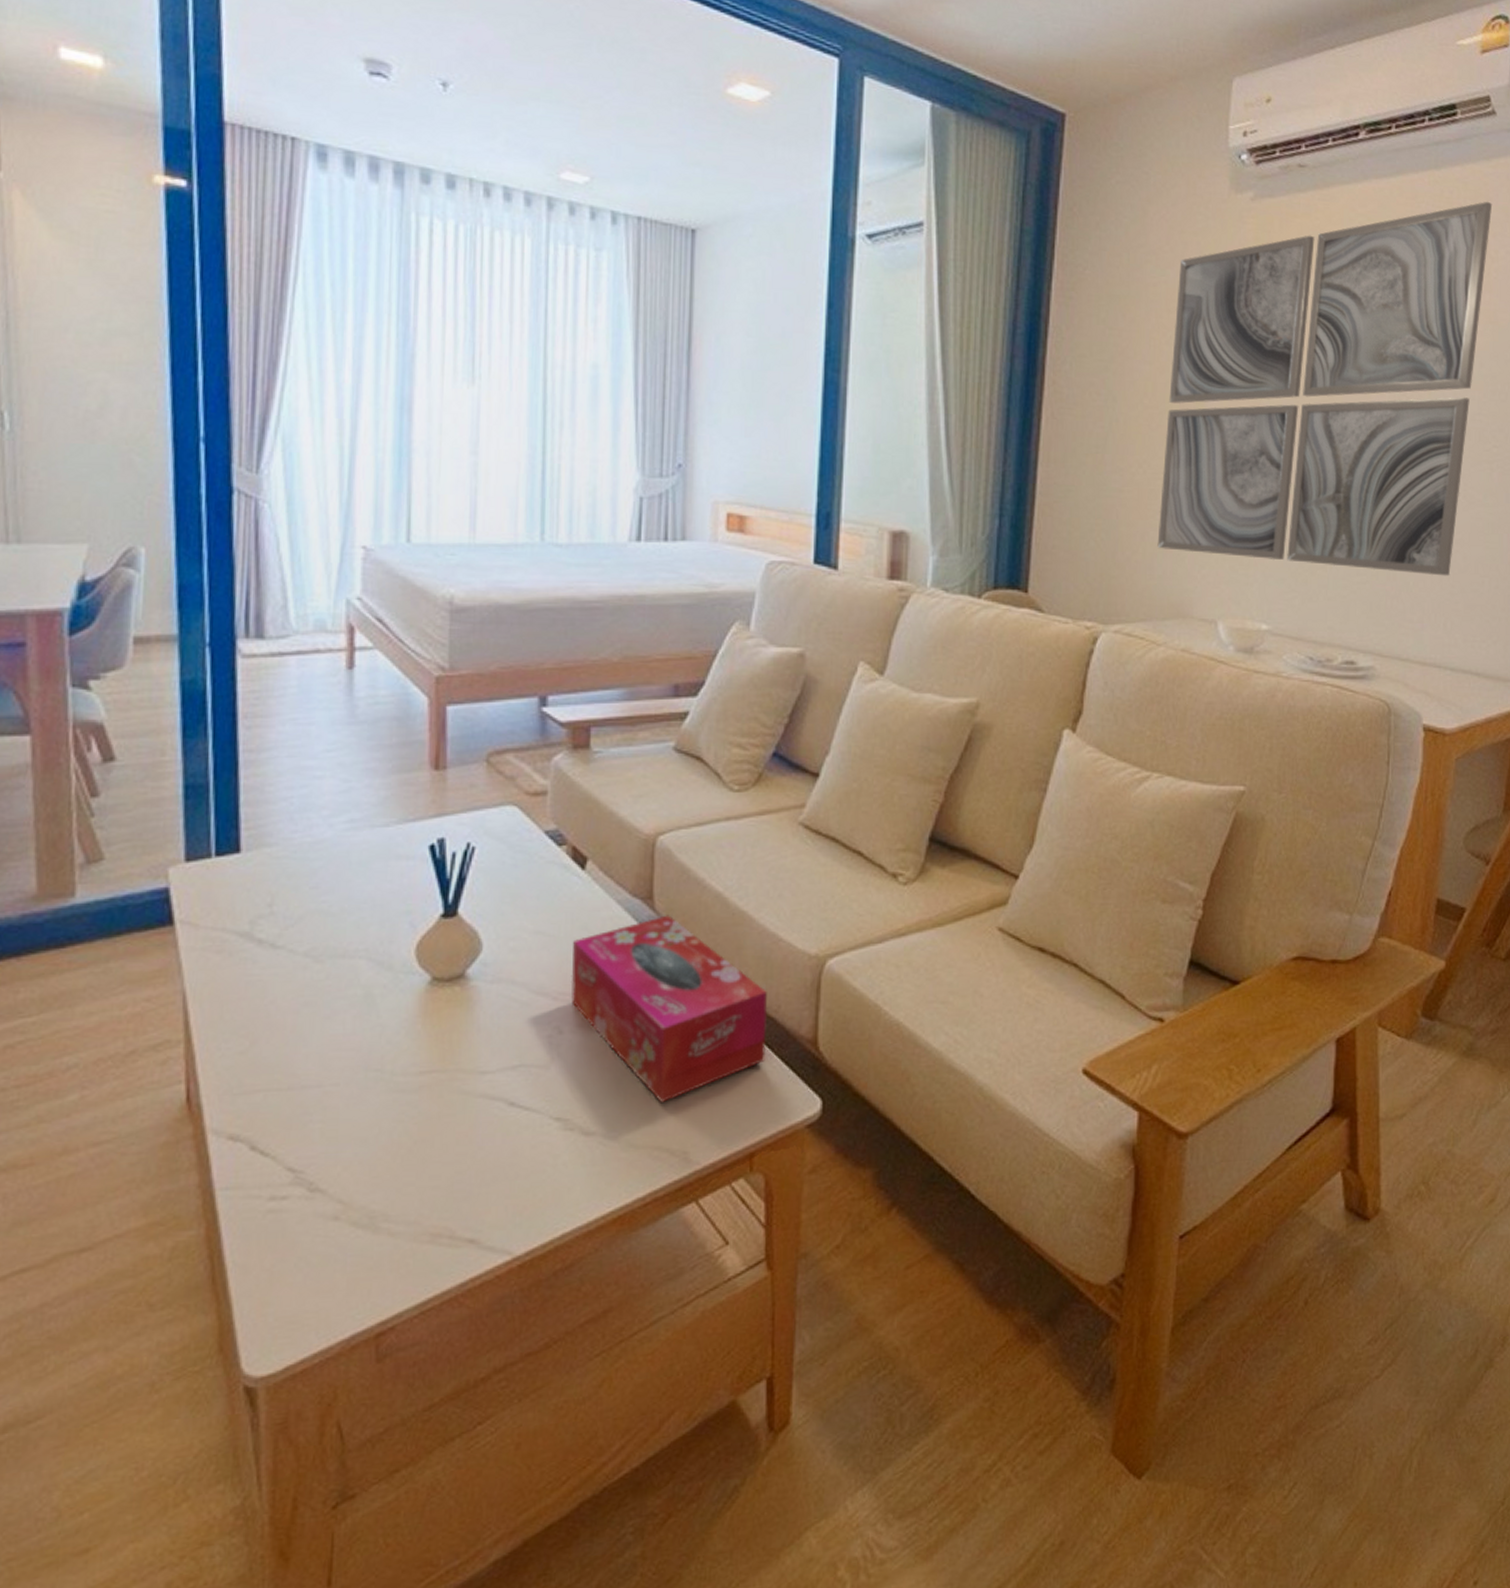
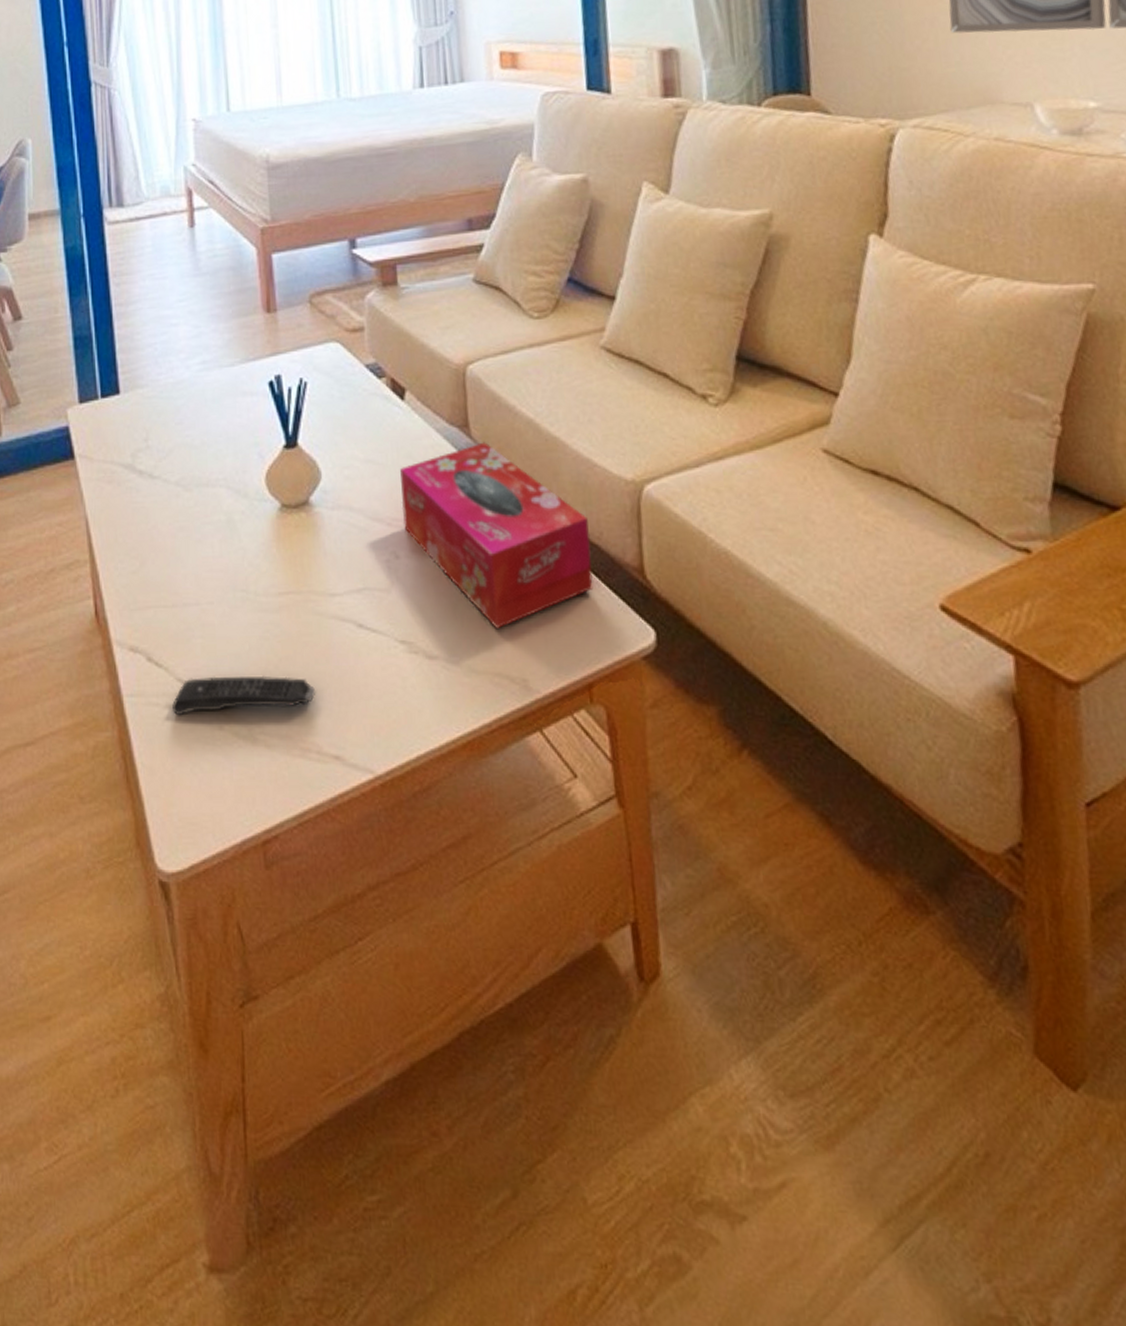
remote control: none [278,1160,453,1208] -> present [172,675,315,716]

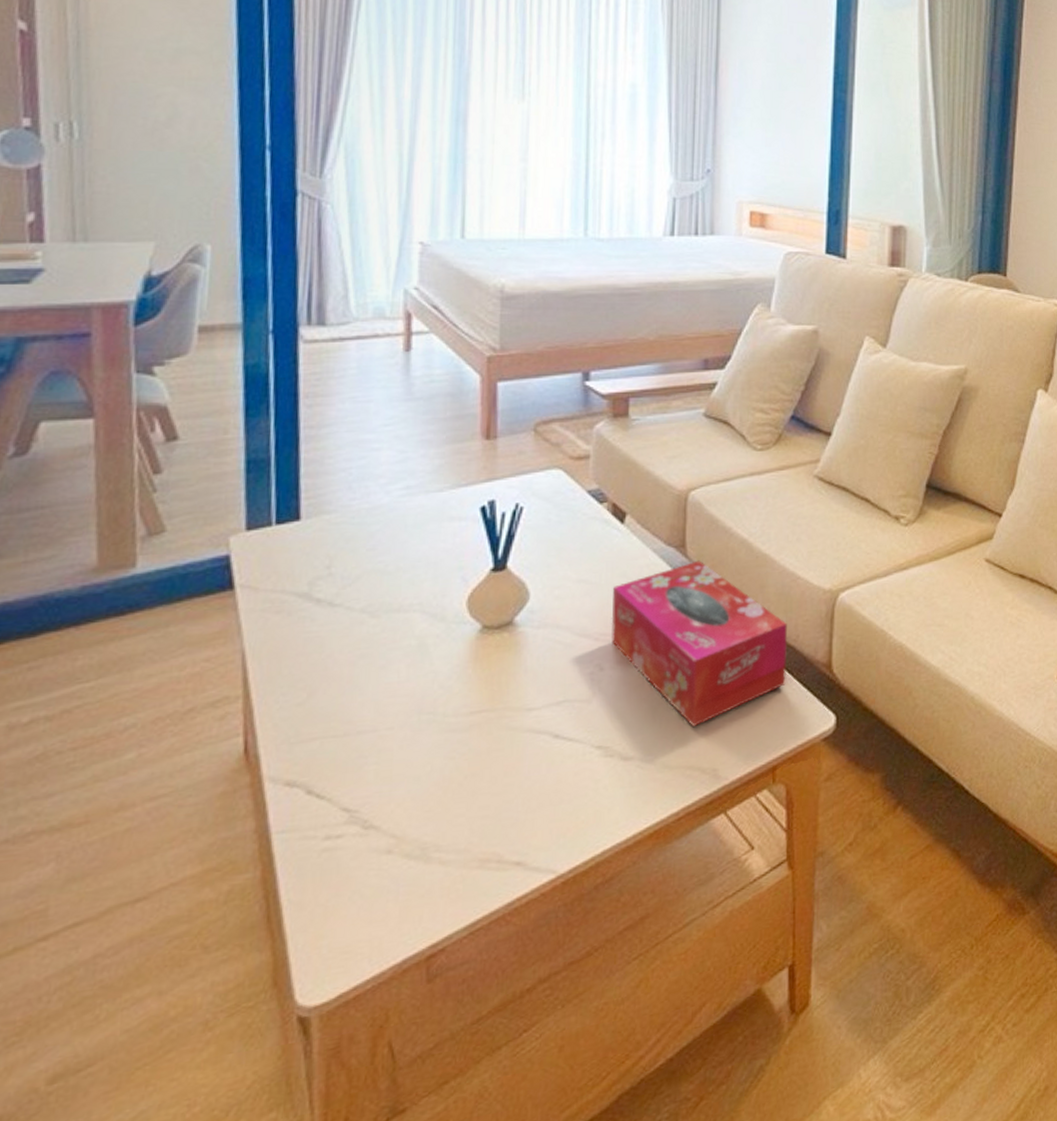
remote control: present [172,675,315,716] -> none [333,792,501,846]

